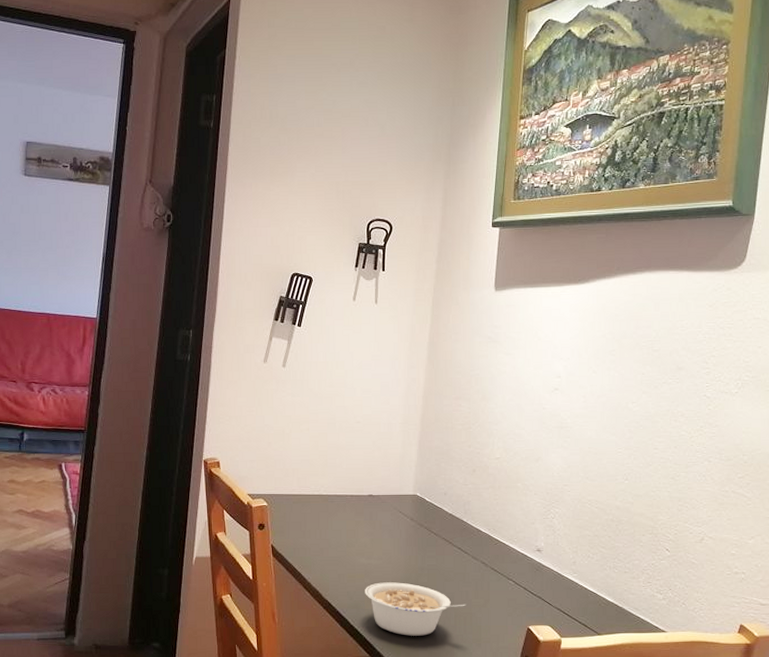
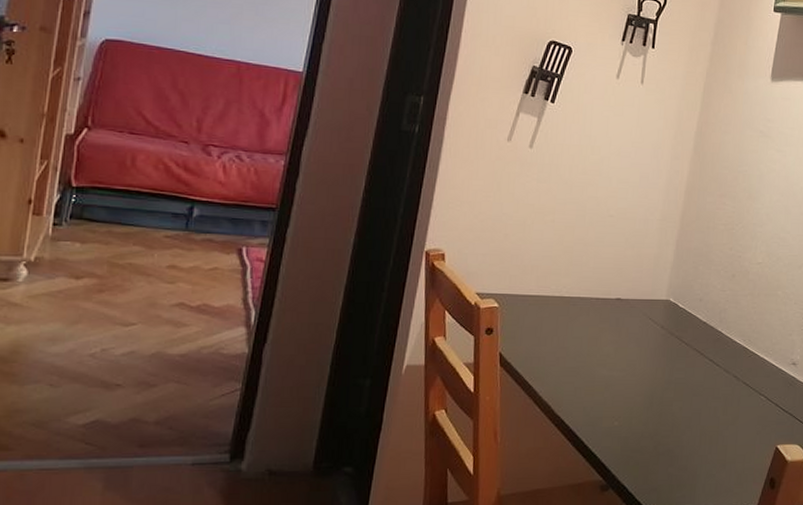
legume: present [365,582,466,636] -> none [603,397,714,457]

